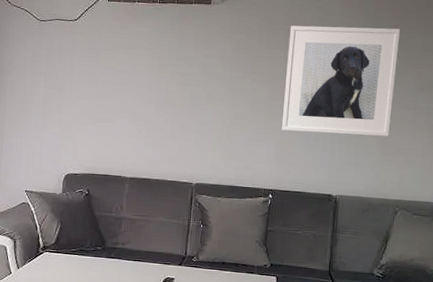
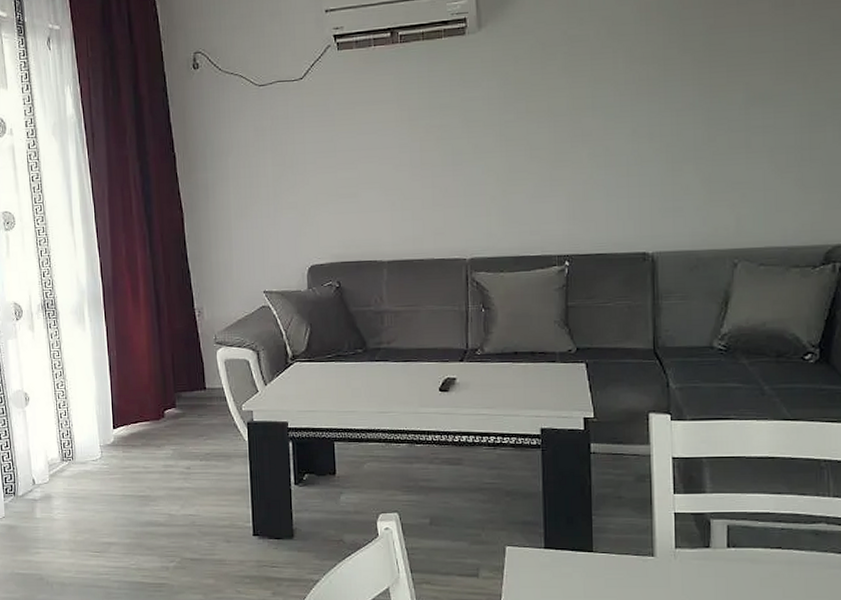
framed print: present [282,25,401,137] -> none [569,29,717,180]

